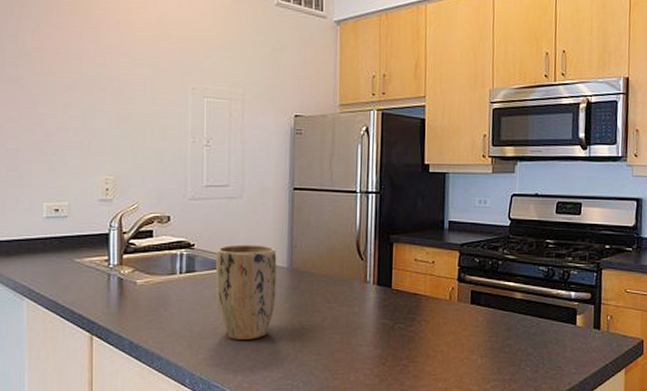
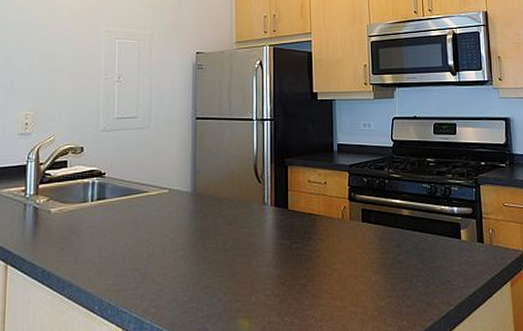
plant pot: present [216,244,277,340] -> none [124,171,182,264]

